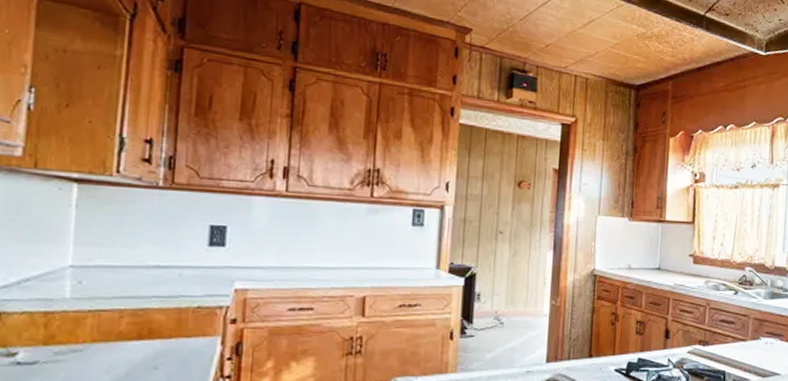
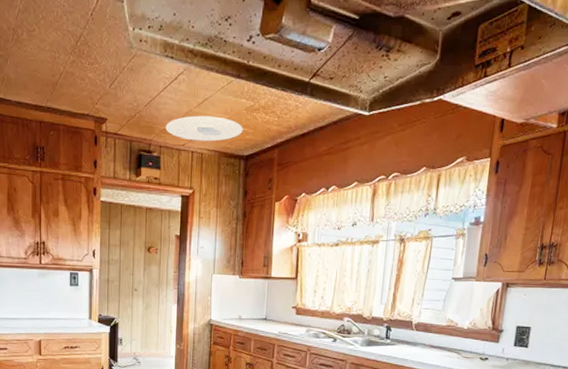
ceiling light: none [544,36,634,67] -> present [165,115,243,142]

